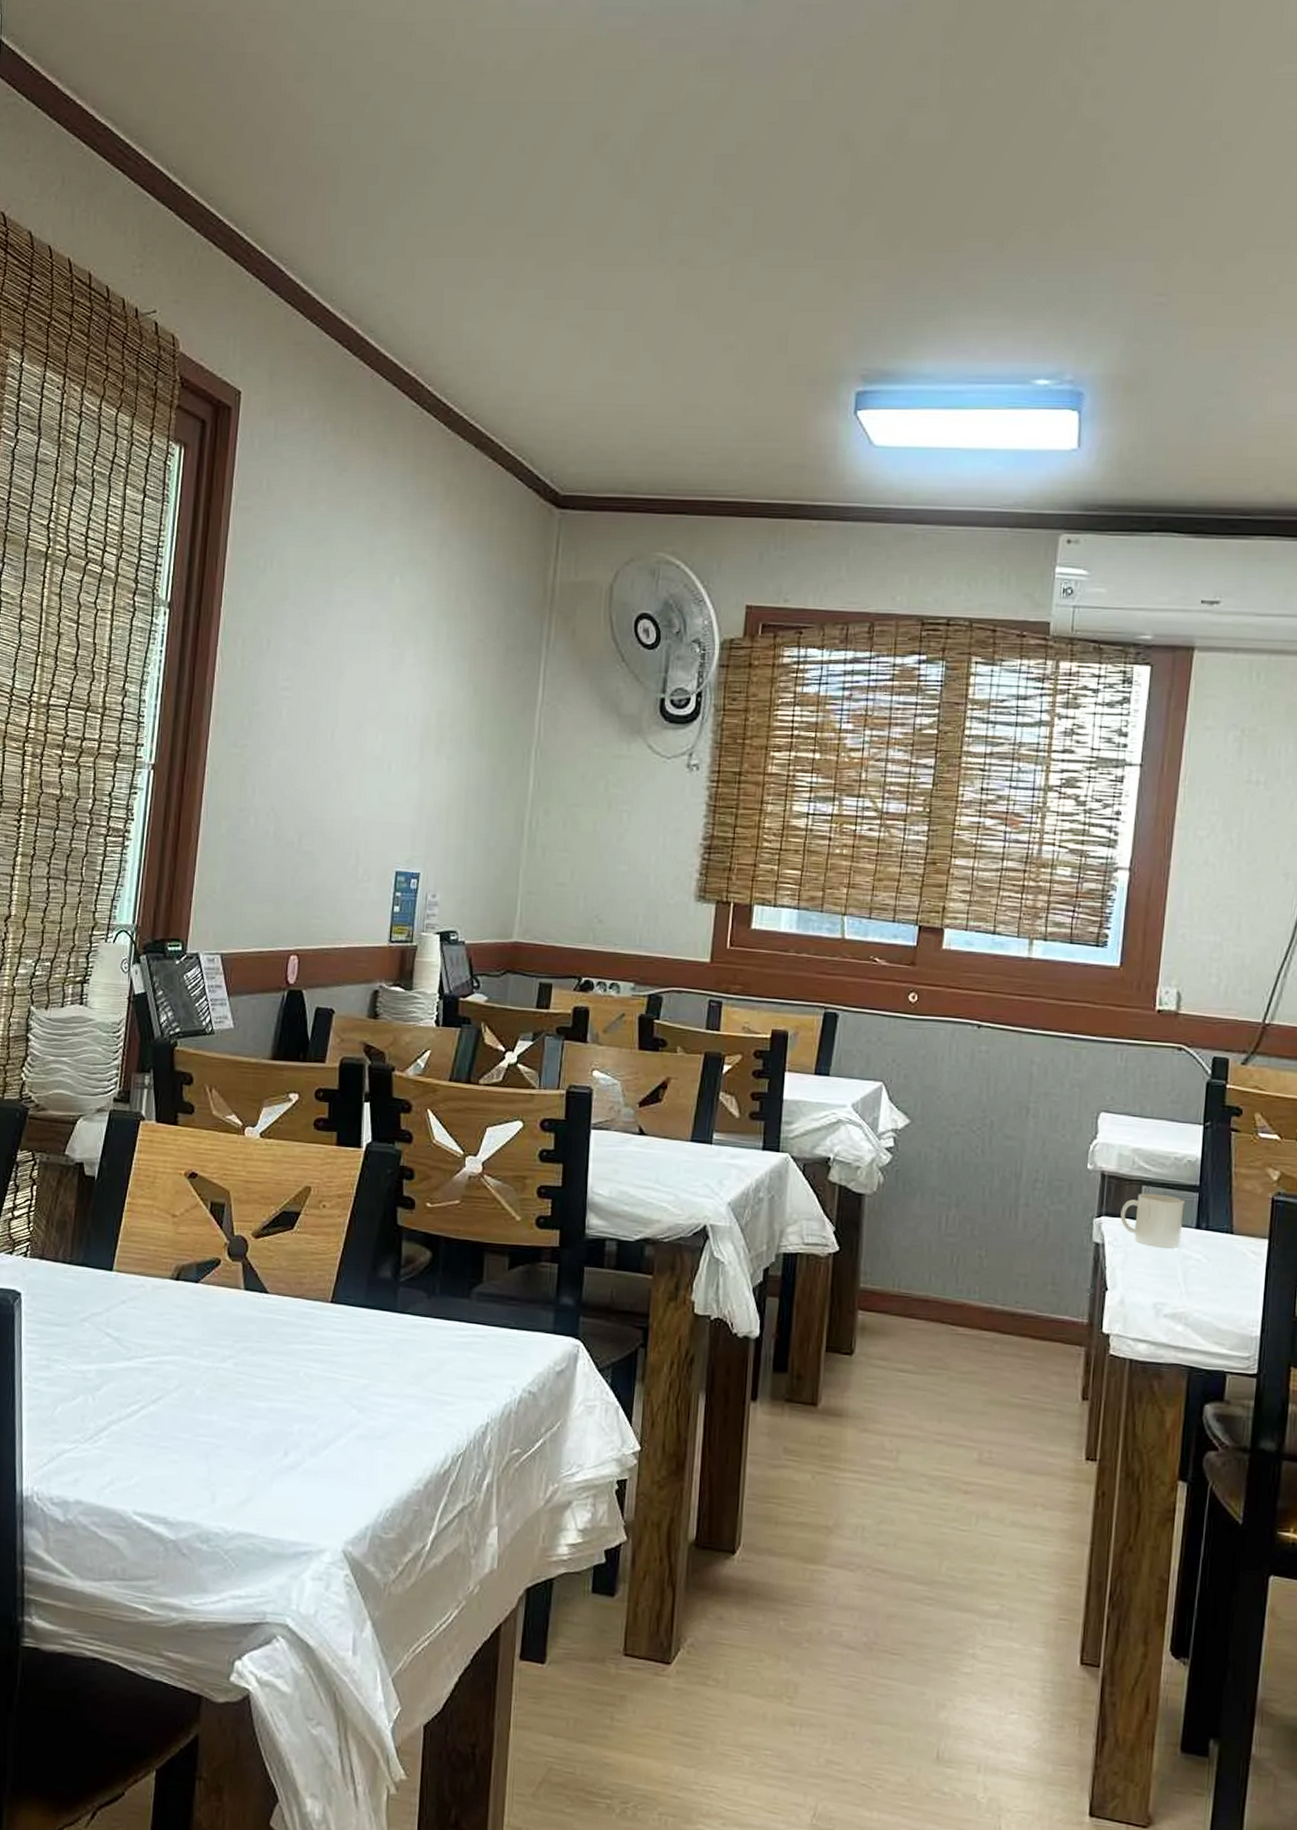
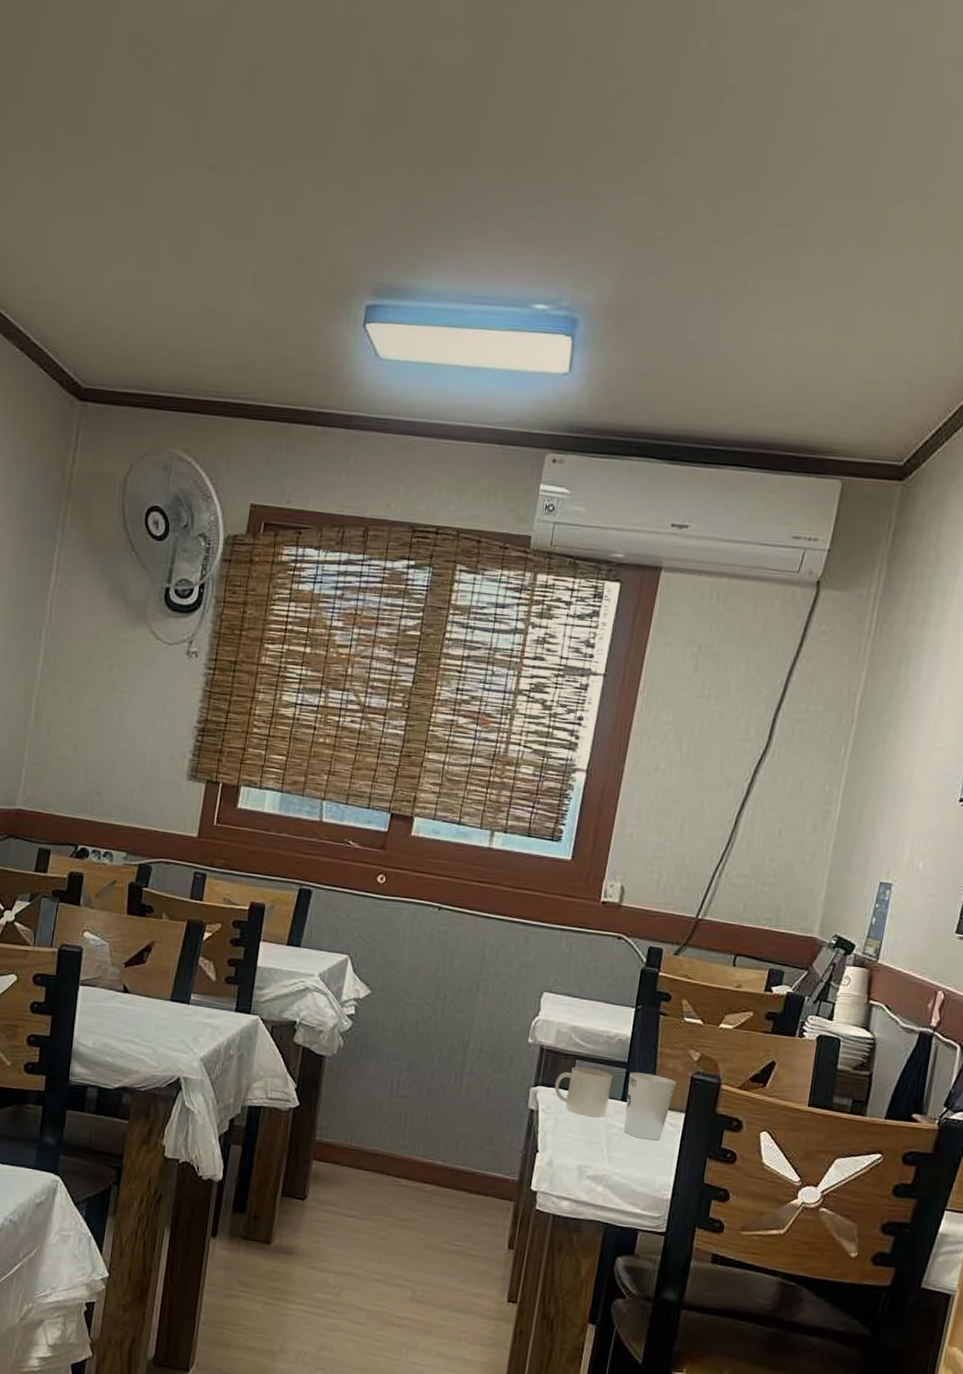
cup: none [1201,1196,1256,1272] -> present [623,1072,677,1141]

